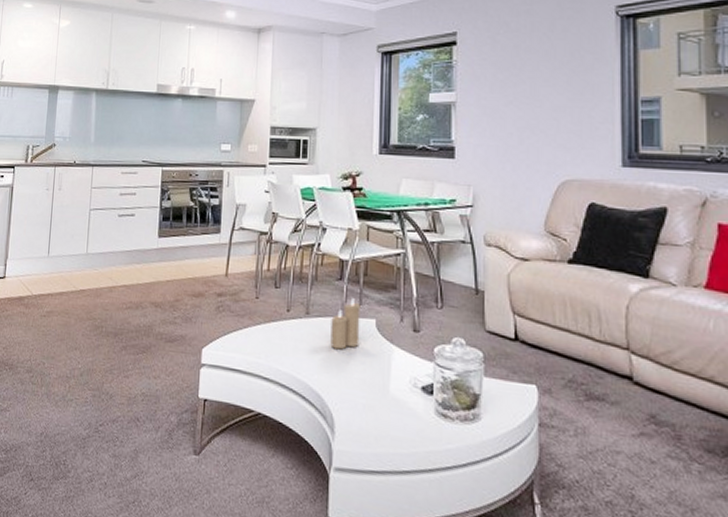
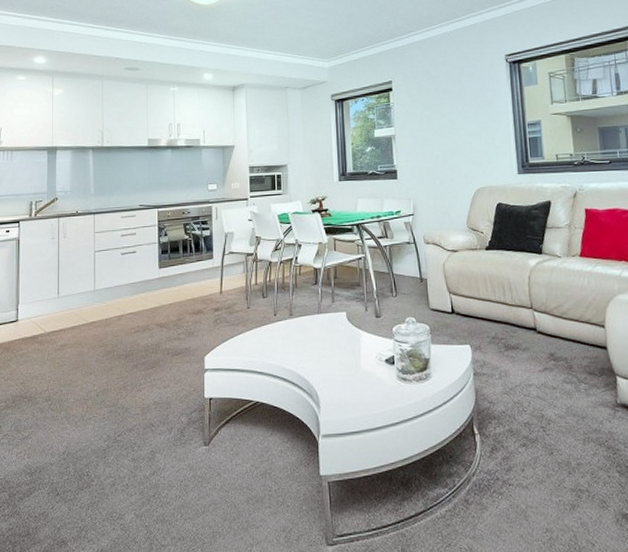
candle: present [330,297,361,350] -> none [311,297,335,340]

